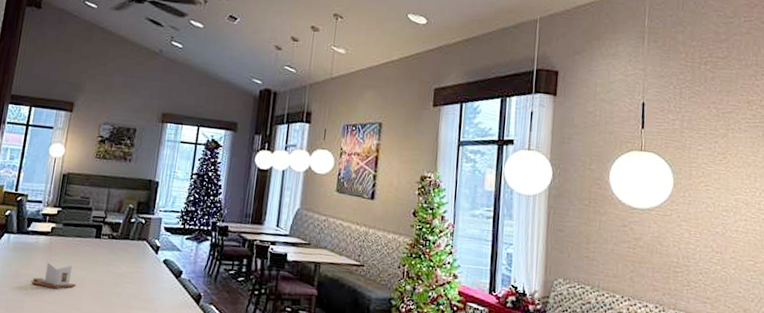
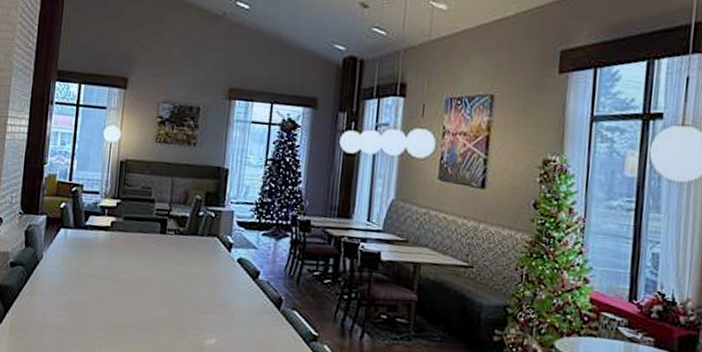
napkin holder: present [31,262,76,290] -> none [93,260,142,291]

